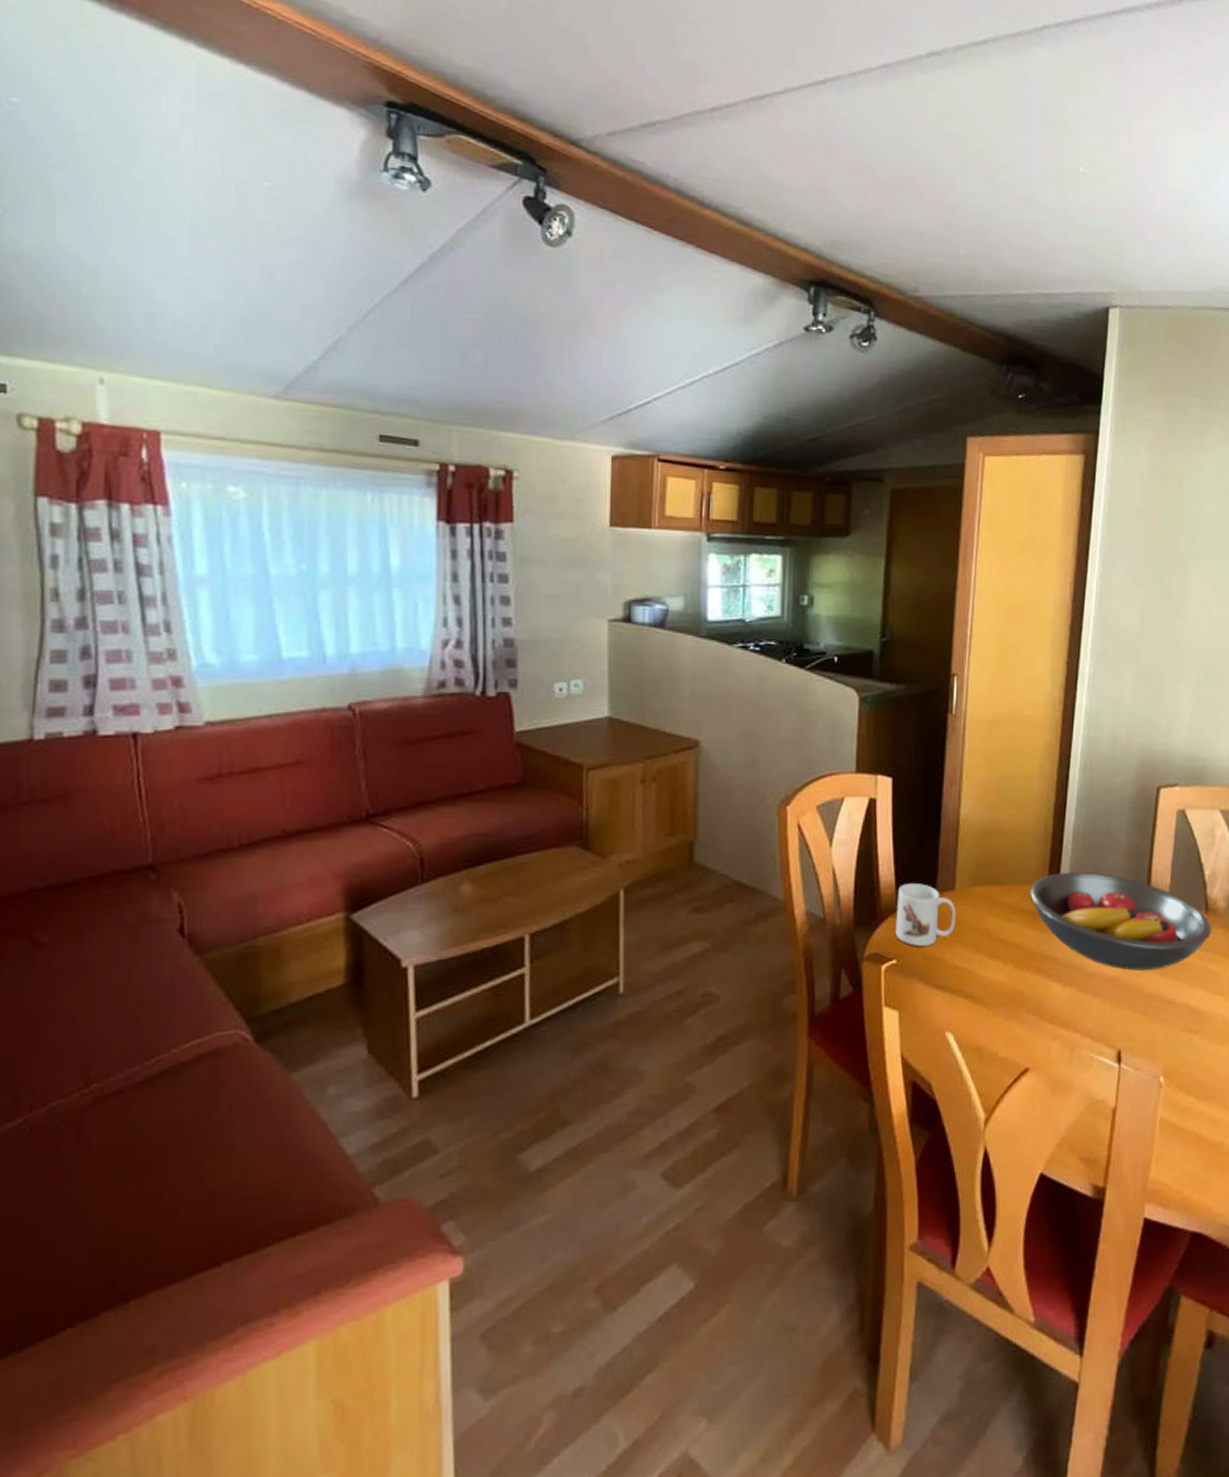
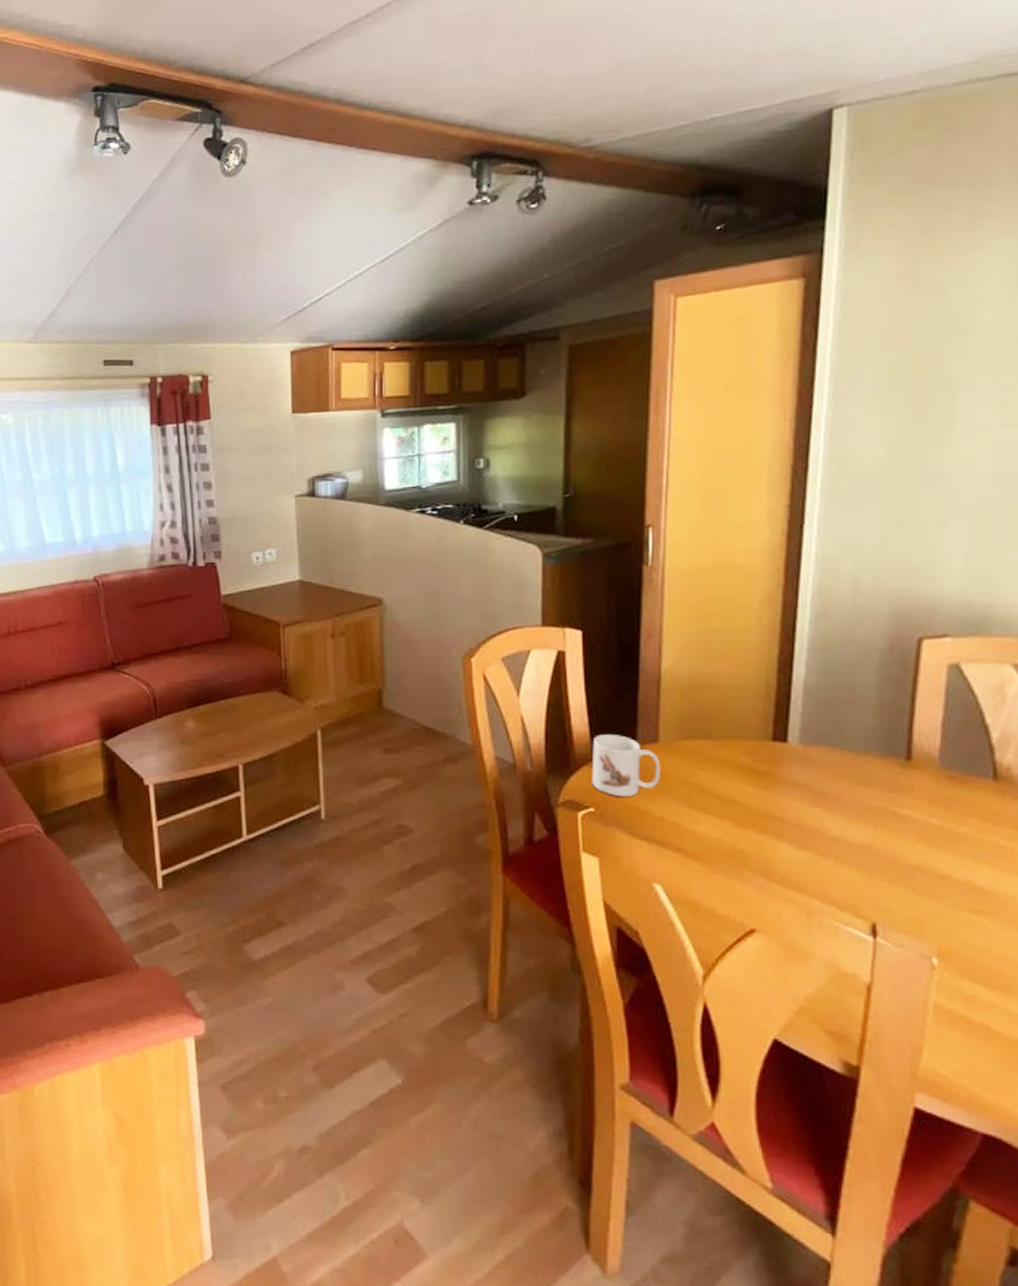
fruit bowl: present [1030,872,1212,971] -> none [750,730,1004,840]

